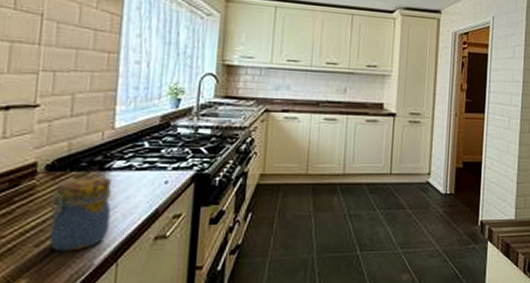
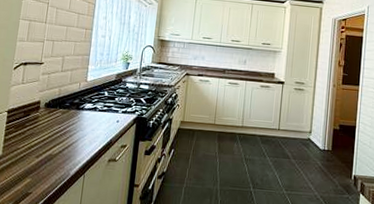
jar: present [45,175,112,252] -> none [42,112,83,164]

